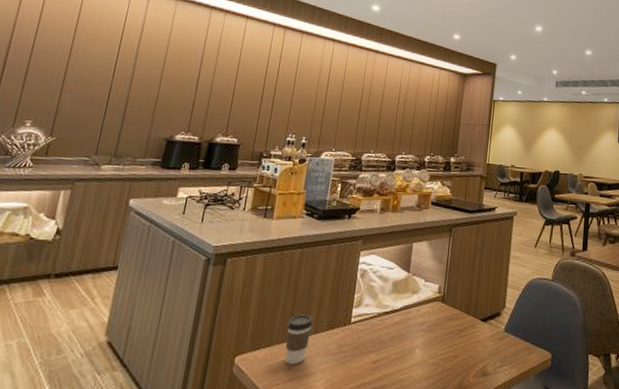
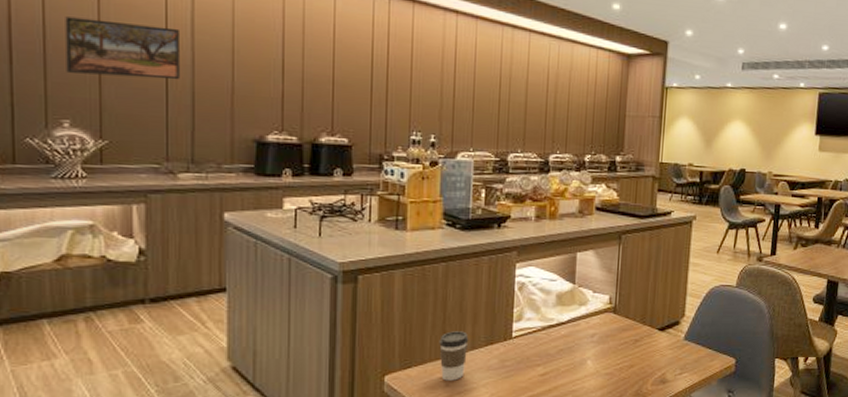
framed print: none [39,43,127,91] -> present [65,16,179,80]

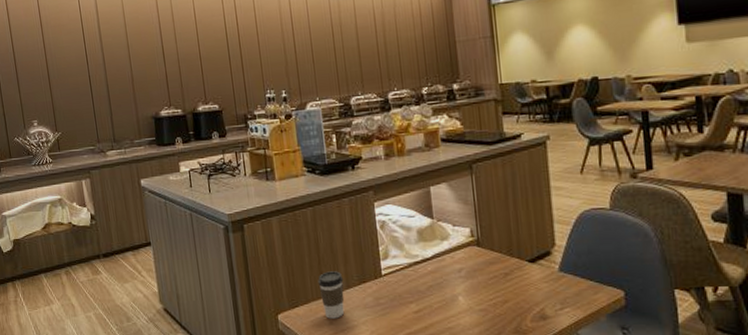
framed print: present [65,16,179,80] -> none [24,36,97,84]

